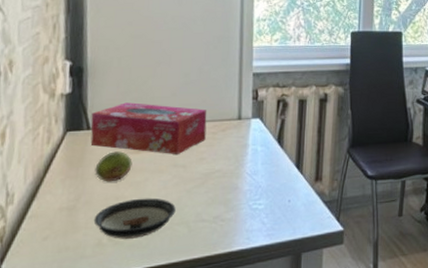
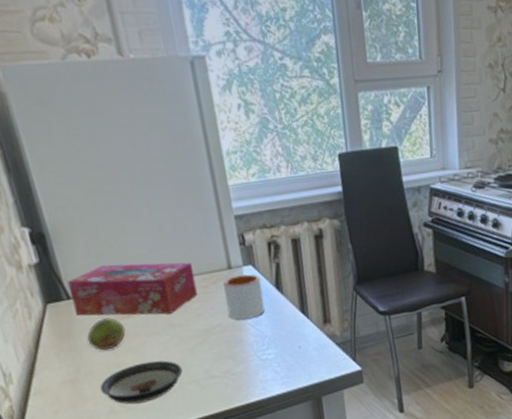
mug: none [230,126,266,169] -> present [223,274,265,320]

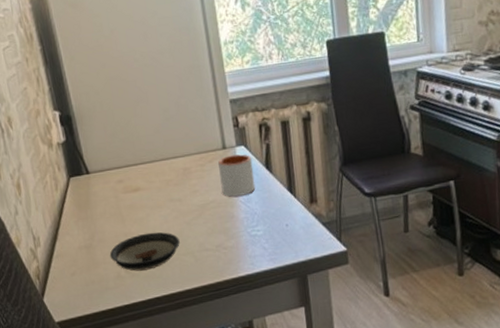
tissue box: present [67,262,198,316] -> none [87,142,195,190]
fruit: present [87,318,126,351] -> none [101,191,133,221]

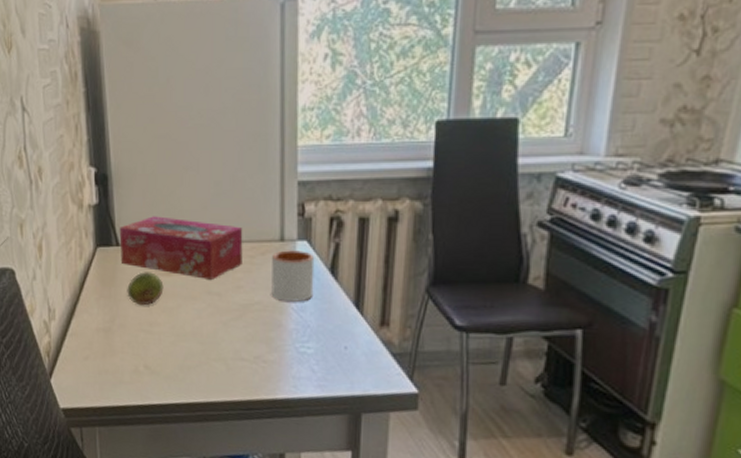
tissue box: none [87,142,195,190] -> present [119,216,243,280]
fruit: none [101,191,133,221] -> present [127,272,164,306]
saucer: present [109,232,180,271] -> none [129,326,212,370]

